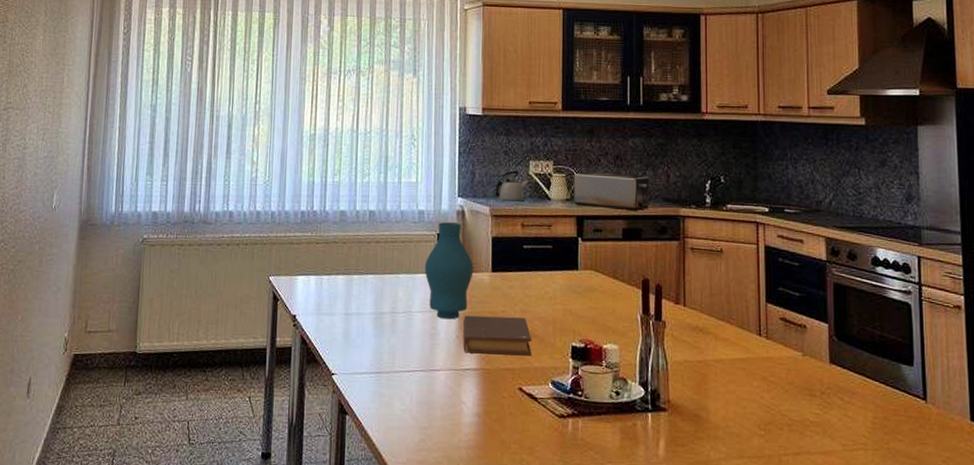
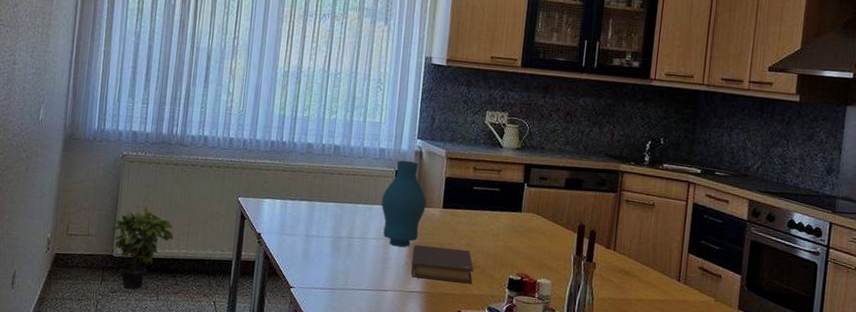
potted plant: none [133,293,201,389] -> present [110,206,174,289]
kettle: present [495,170,530,202] -> none [452,118,485,148]
toaster: present [573,172,649,211] -> none [523,124,595,164]

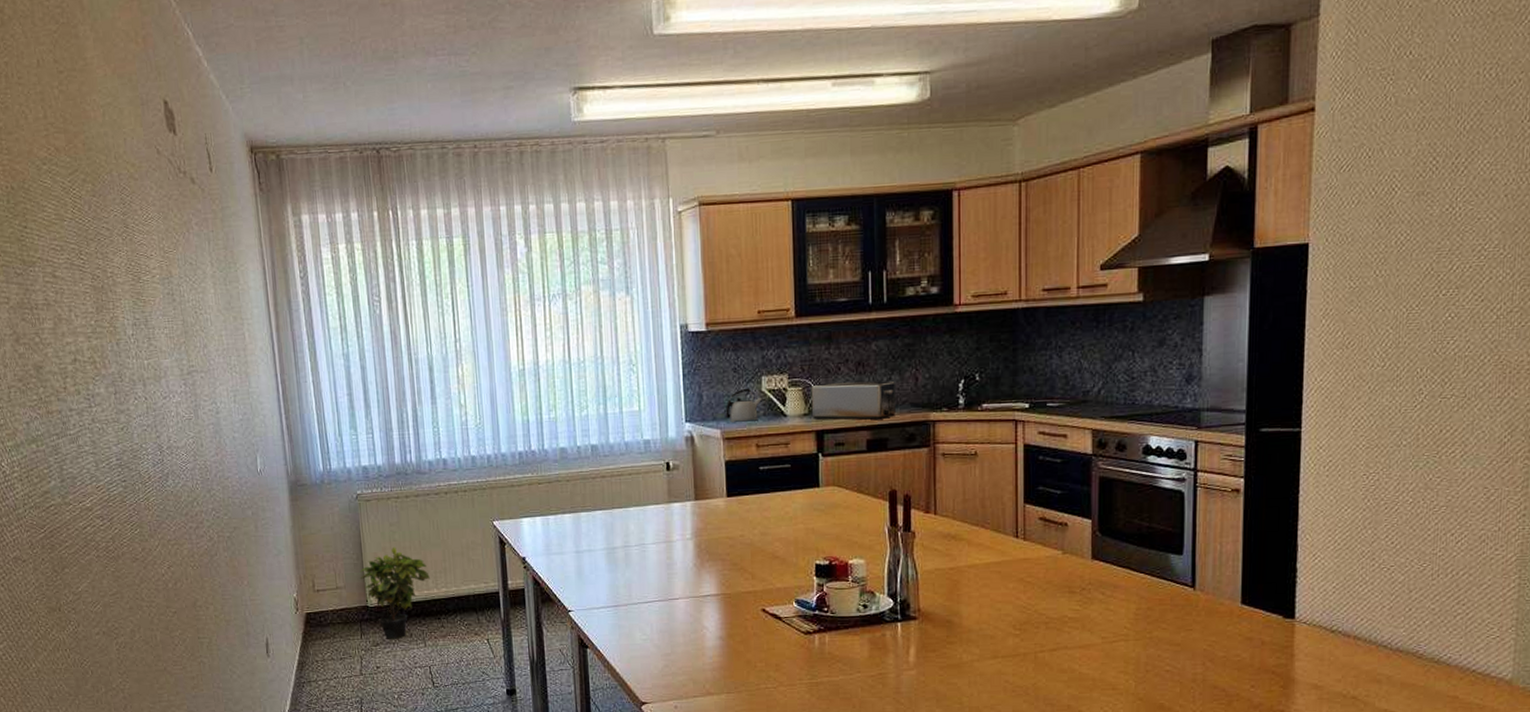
vase: present [381,160,427,247] -> none [655,449,708,548]
book: present [411,244,474,284] -> none [700,540,774,580]
kettle: none [452,118,485,148] -> present [725,388,763,422]
toaster: none [523,124,595,164] -> present [811,380,896,421]

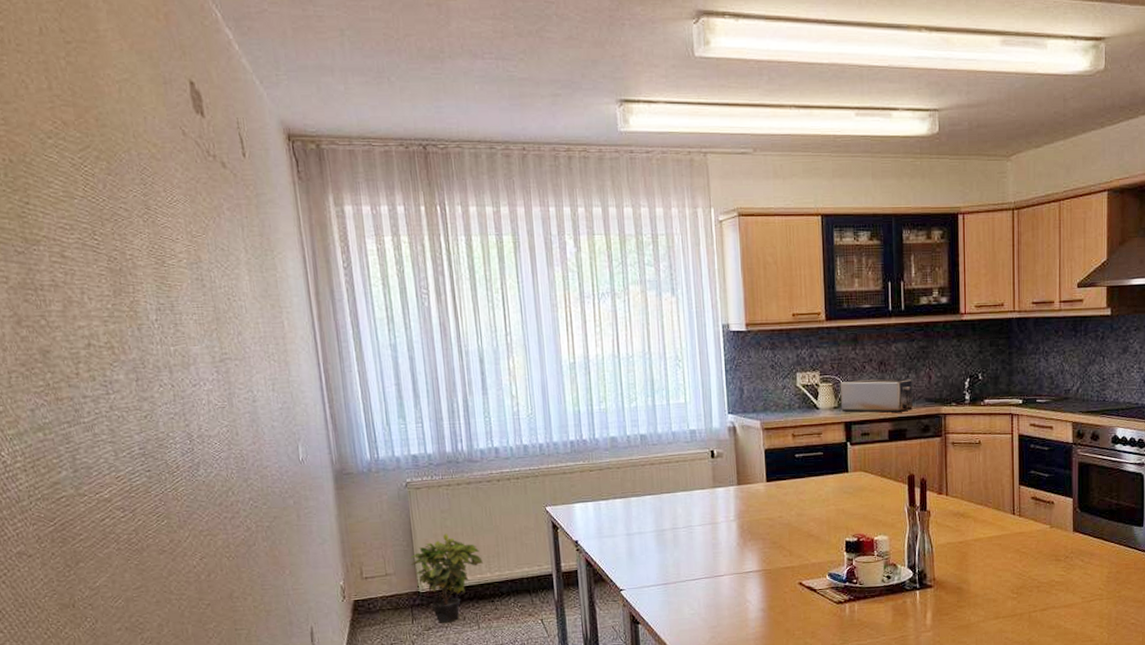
kettle: present [725,388,763,422] -> none [764,383,798,414]

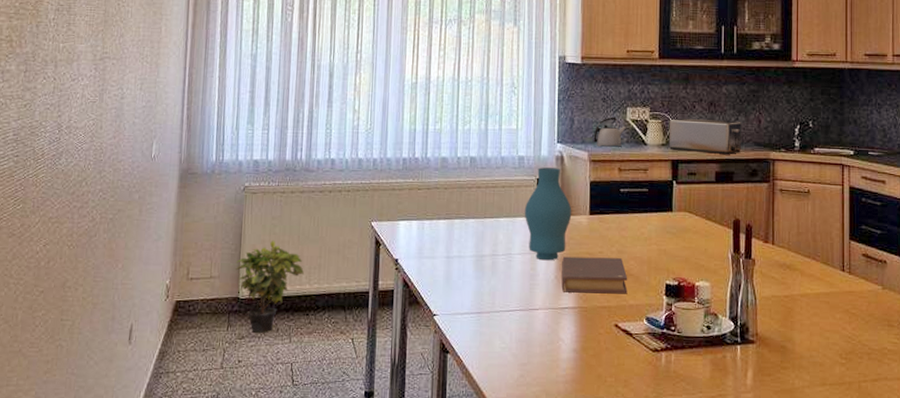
vase: none [700,439,749,529] -> present [524,167,572,260]
book: none [743,521,809,558] -> present [561,256,628,294]
kettle: none [764,383,798,414] -> present [593,117,627,147]

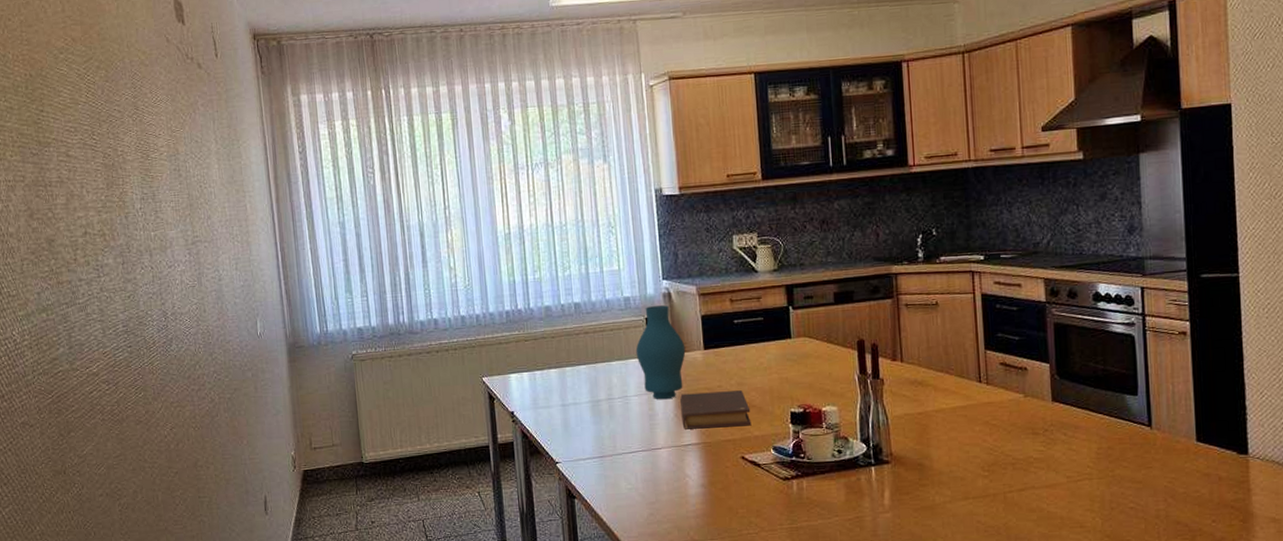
potted plant: present [235,240,304,333] -> none [355,404,422,494]
kettle: present [593,117,627,147] -> none [700,246,735,279]
toaster: present [668,118,741,155] -> none [779,237,860,275]

